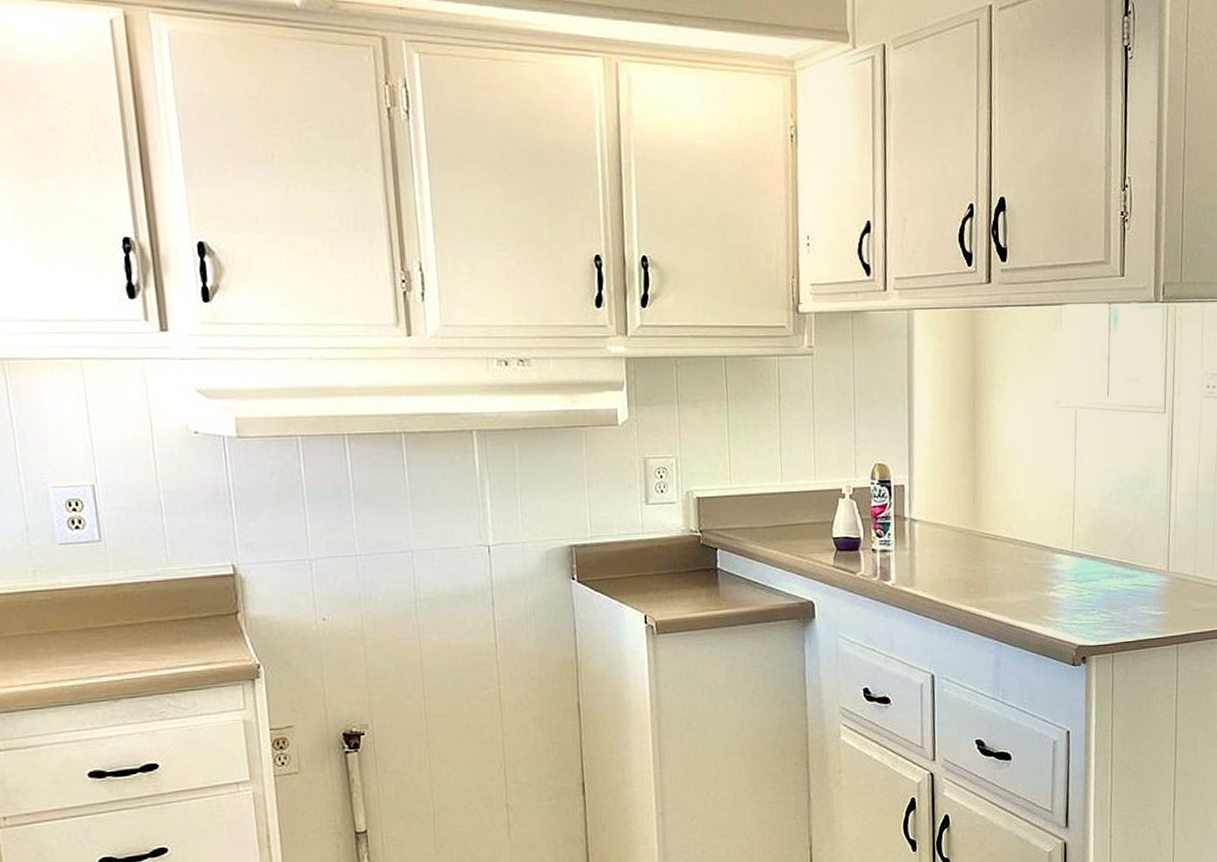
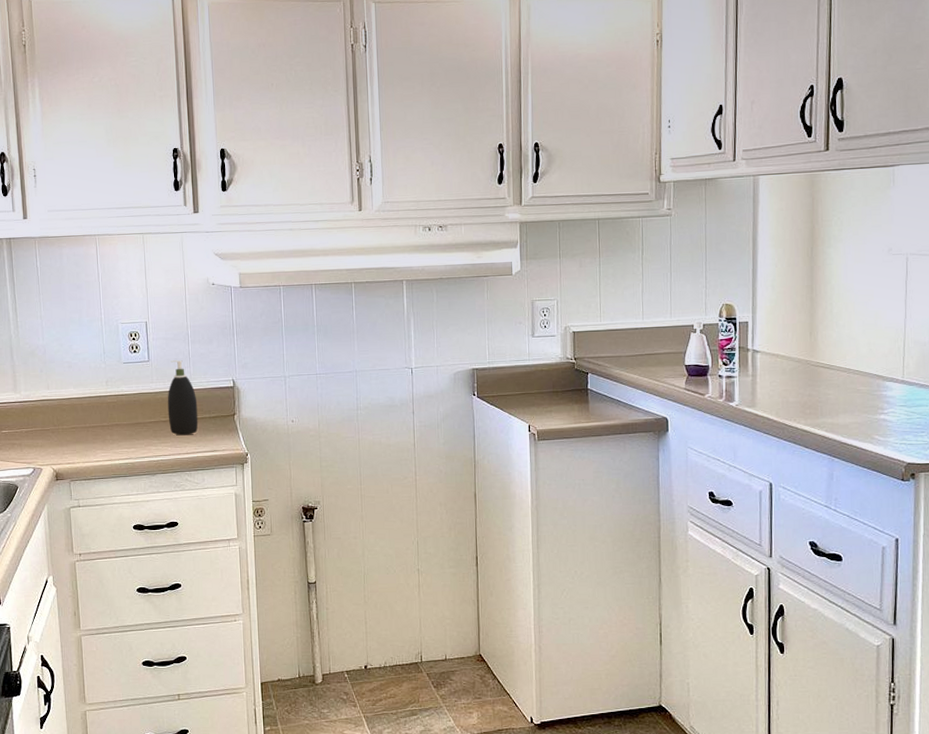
soap dispenser: none [132,539,183,644] -> present [167,360,199,436]

